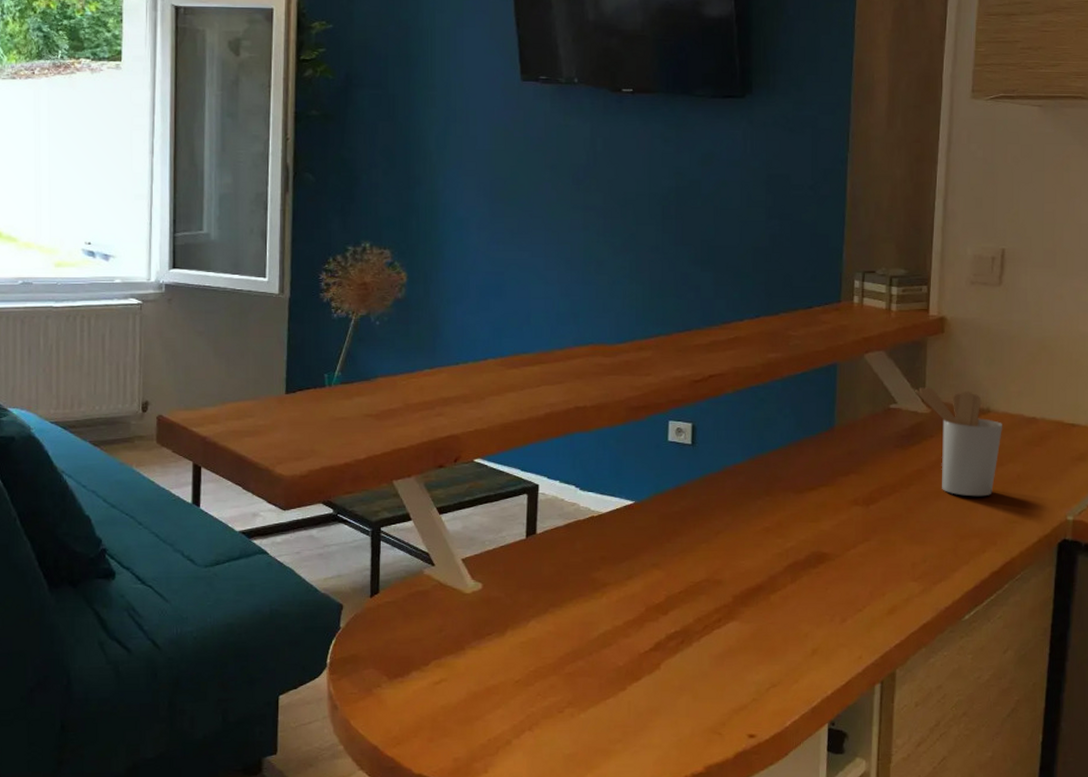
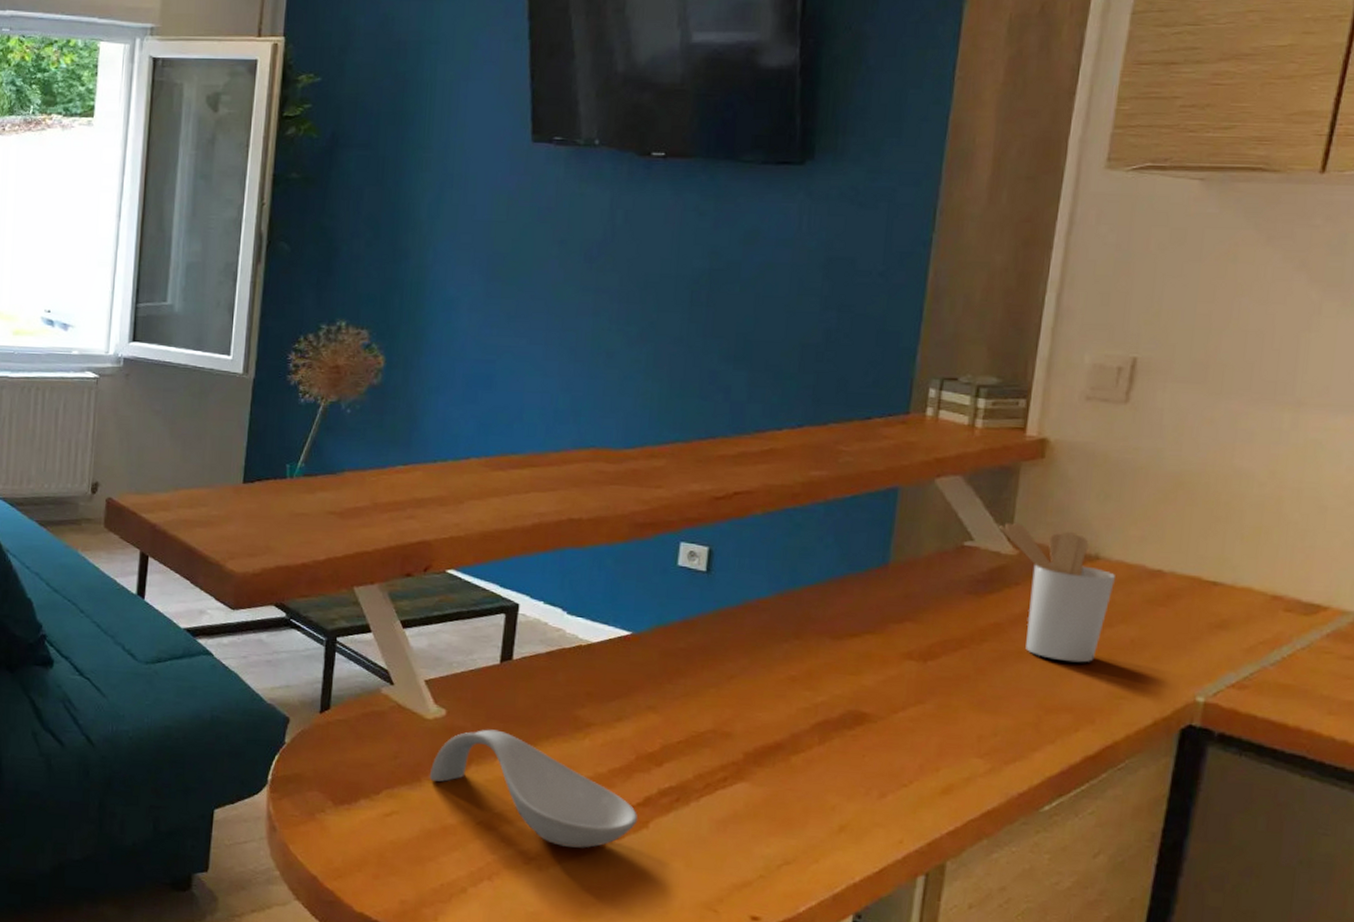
spoon rest: none [471,597,651,693] -> present [429,729,638,848]

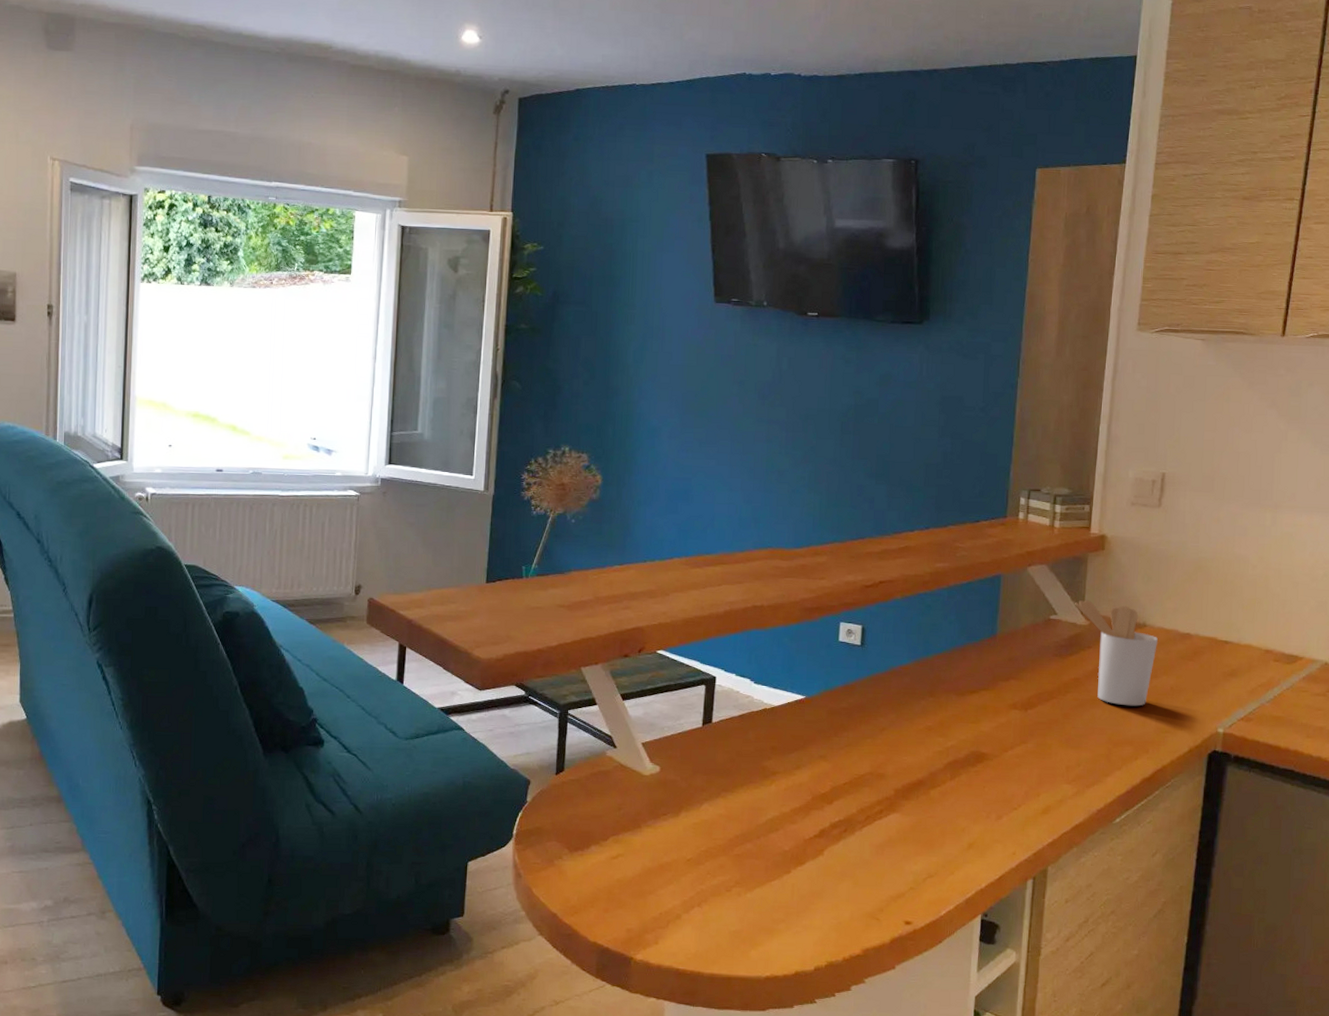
spoon rest: present [429,729,638,848] -> none [647,781,816,875]

